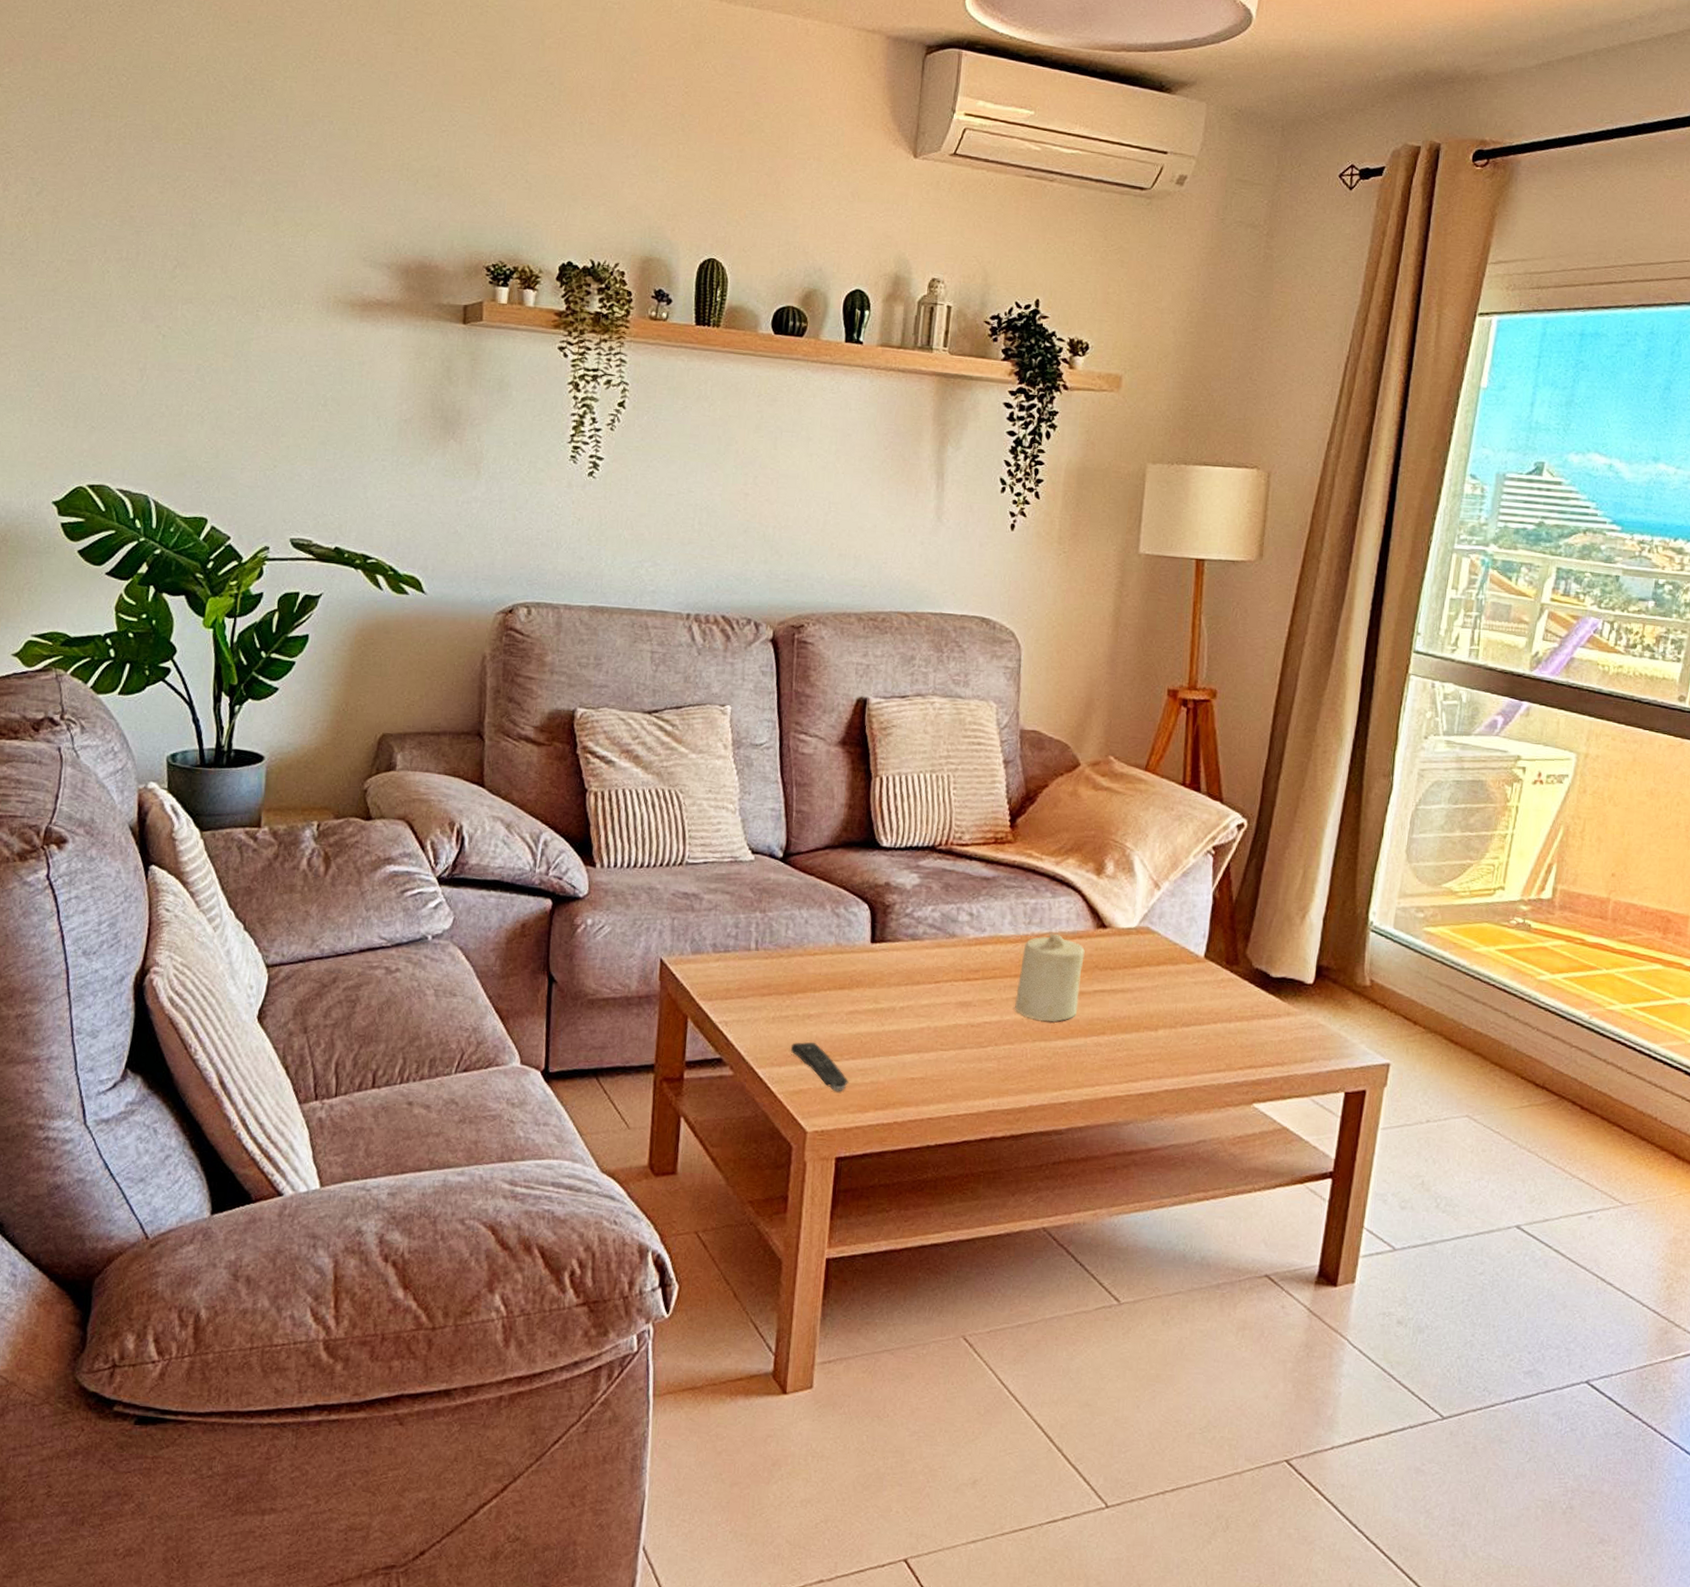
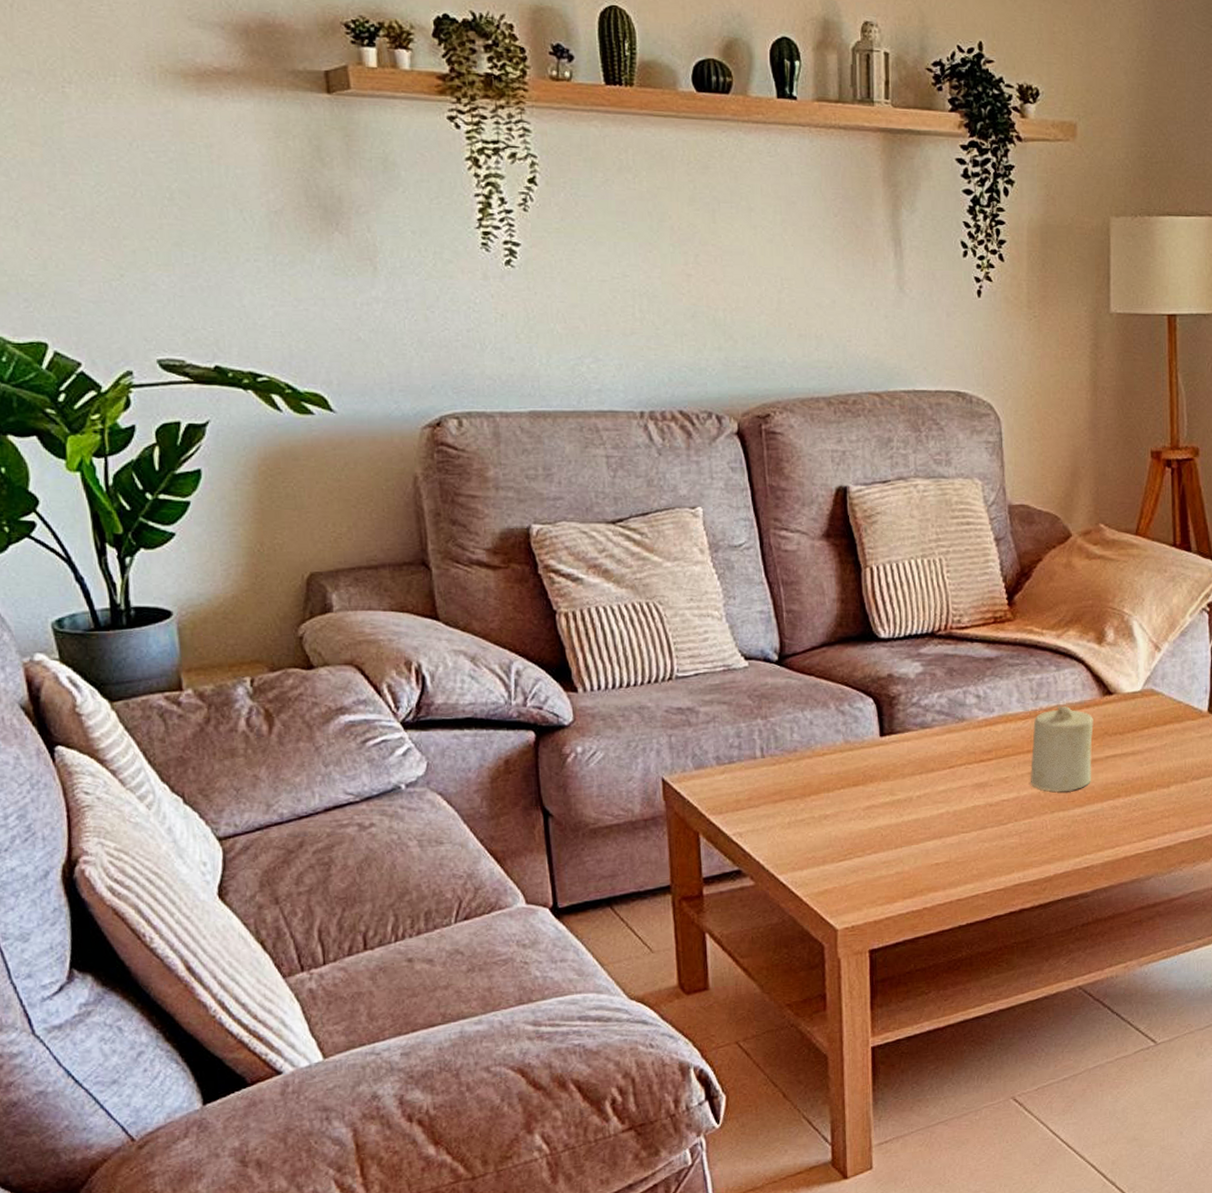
remote control: present [791,1042,849,1092] -> none [811,841,873,887]

